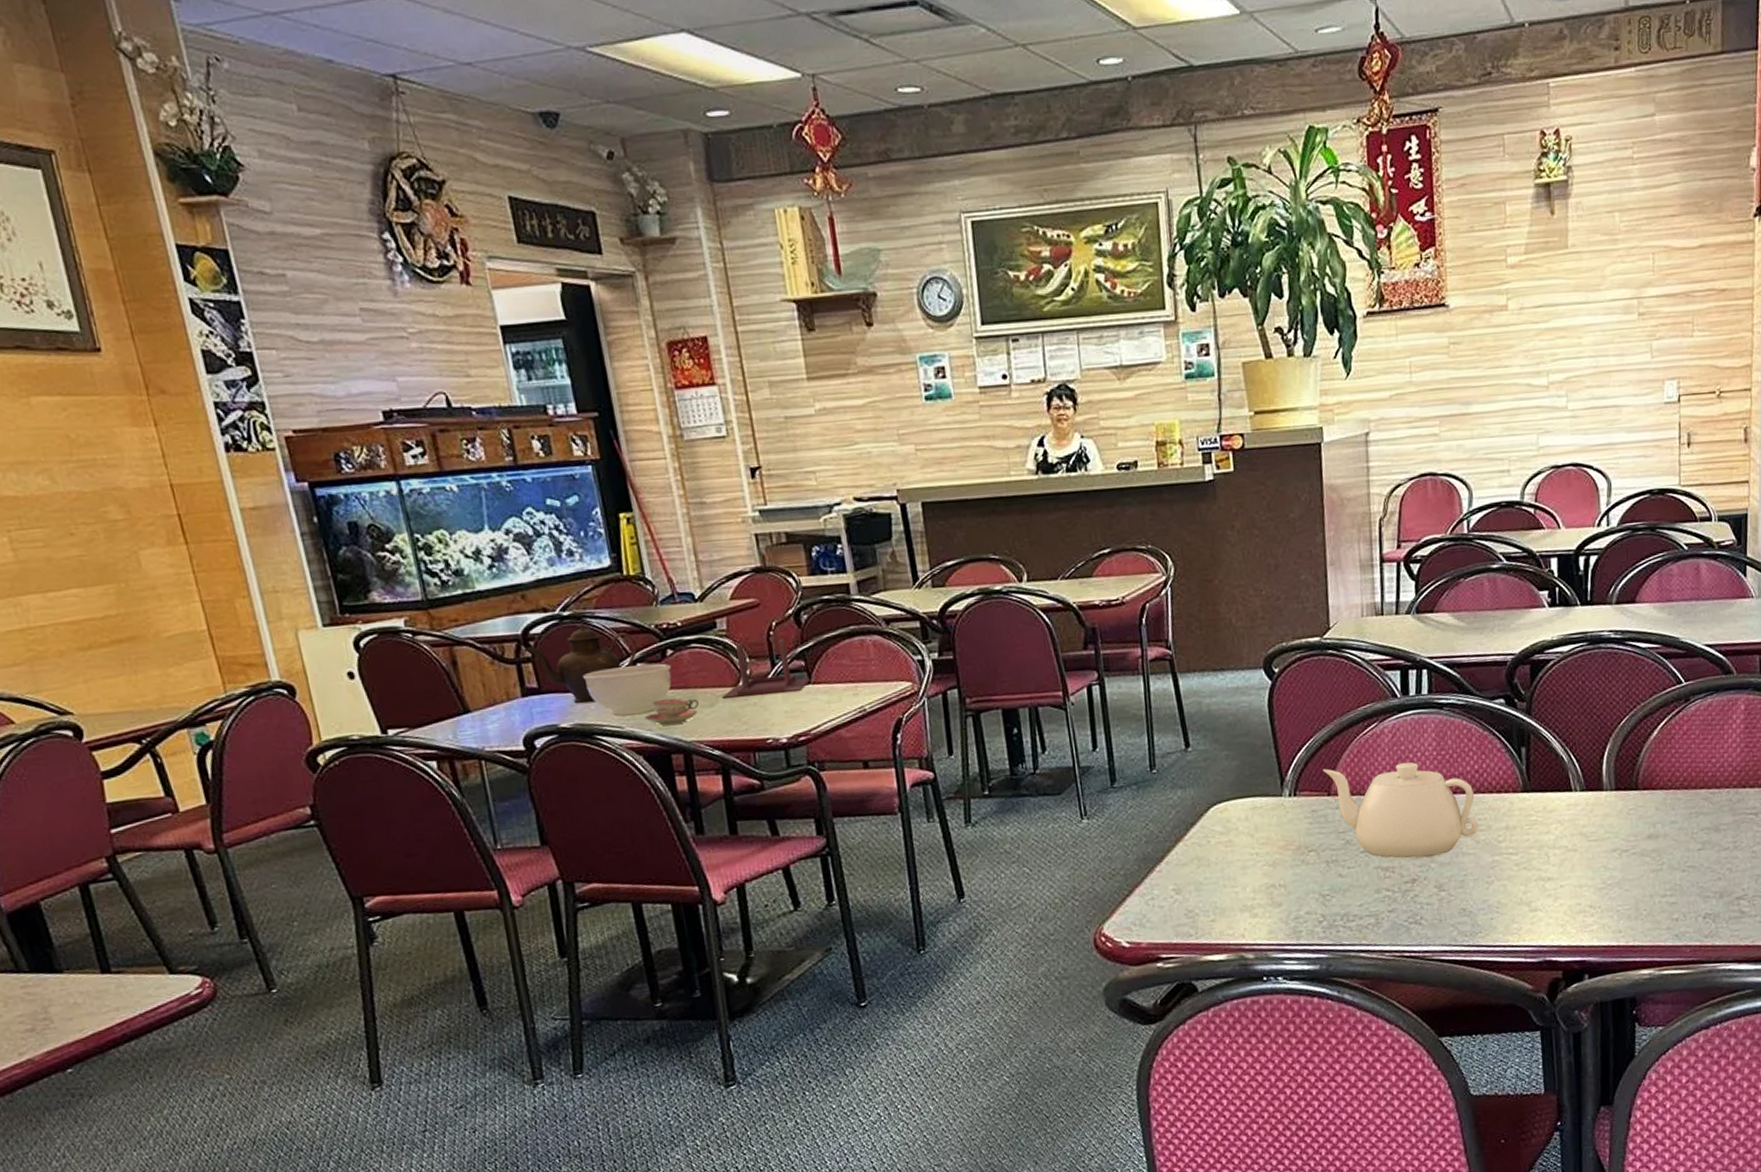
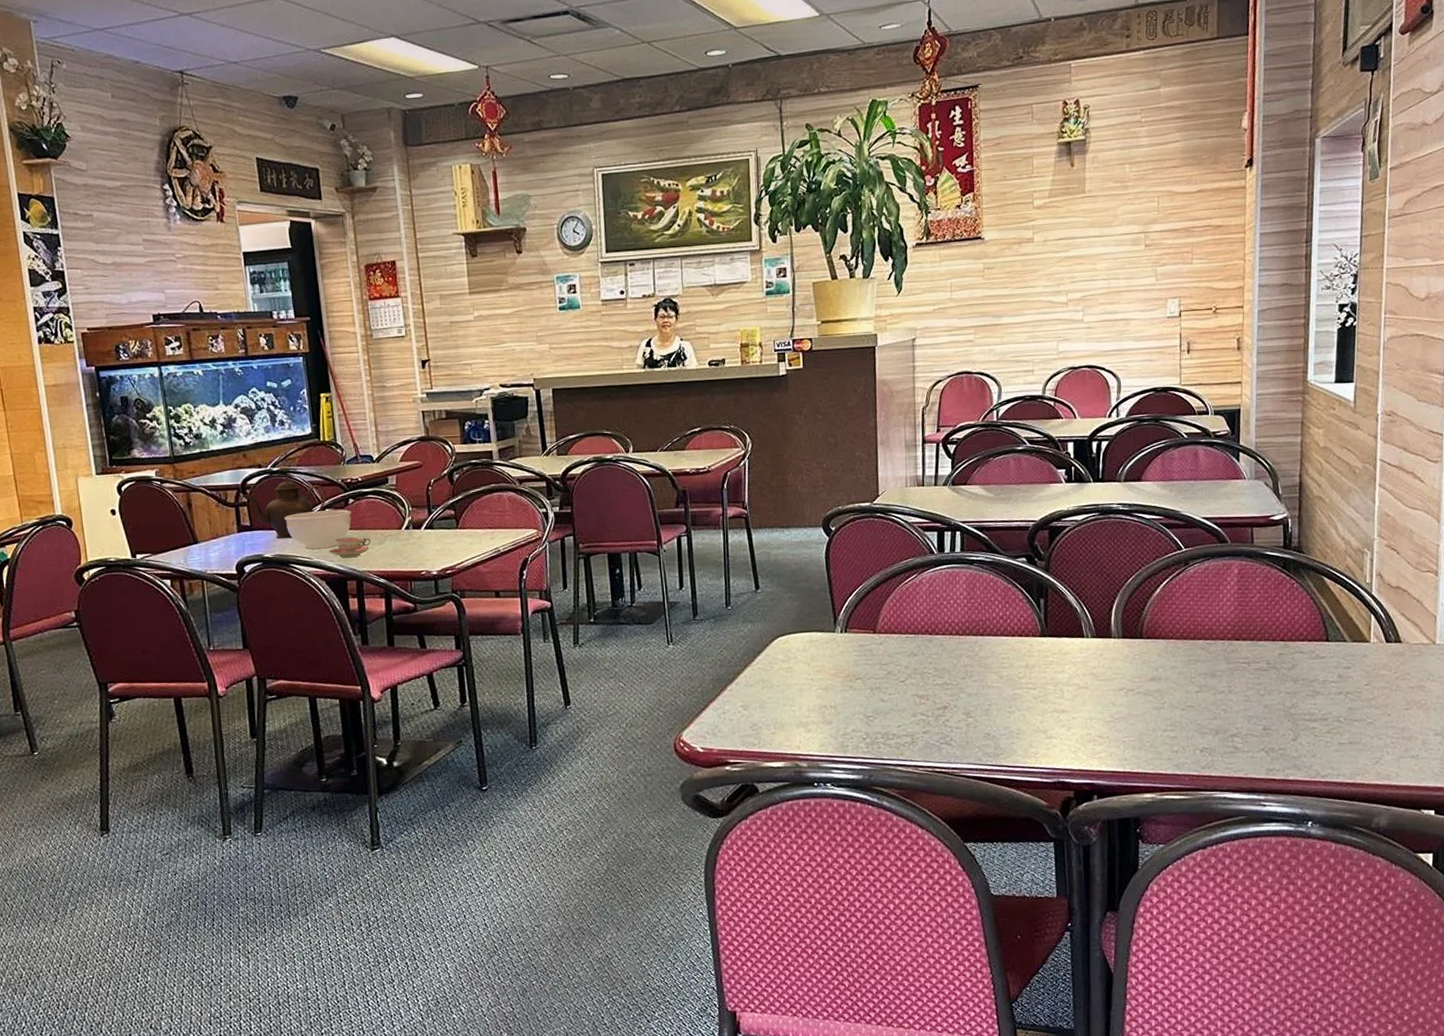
napkin holder: present [721,638,811,700] -> none [388,492,459,539]
teapot: present [1322,762,1479,859] -> none [869,607,1002,689]

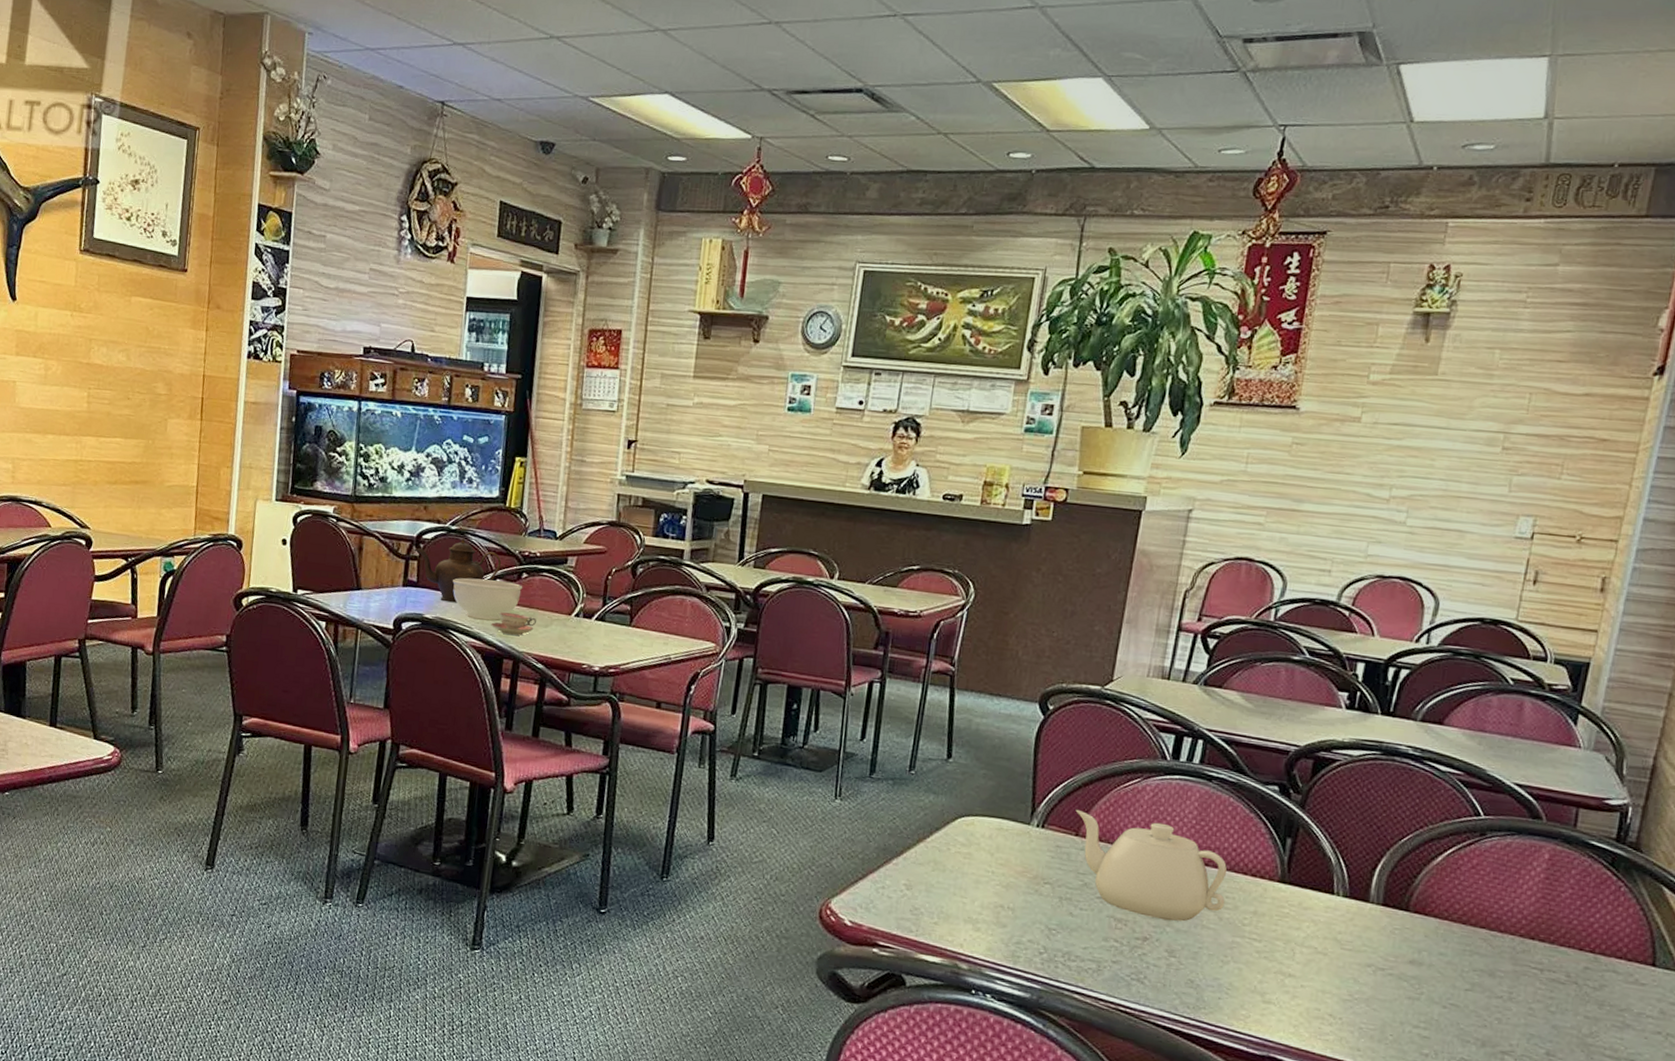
teapot: none [869,607,1002,689] -> present [1075,809,1227,922]

